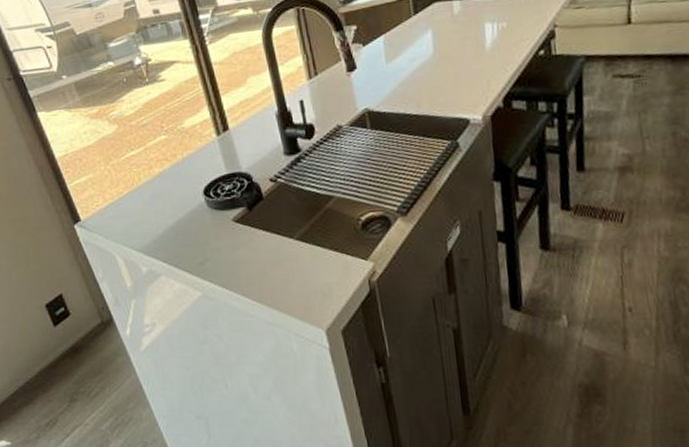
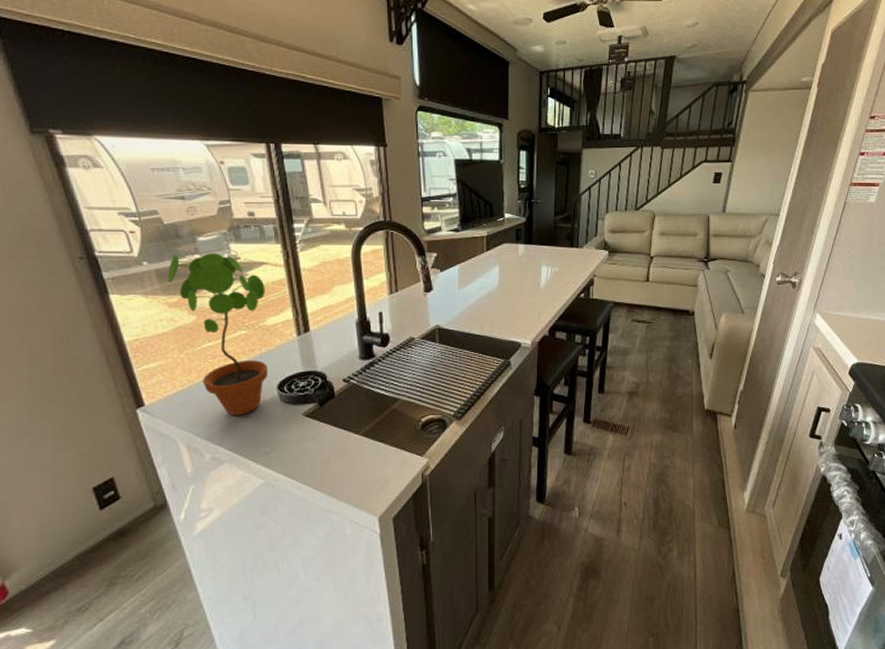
potted plant: none [85,57,192,225] -> present [168,253,267,415]

